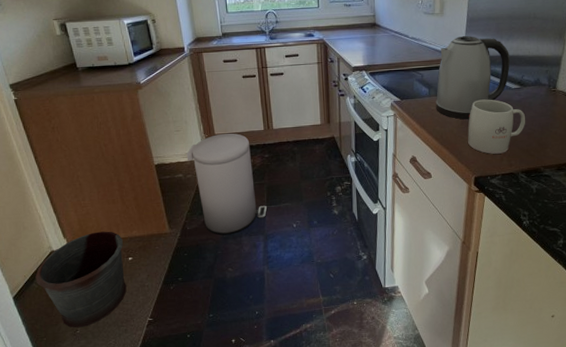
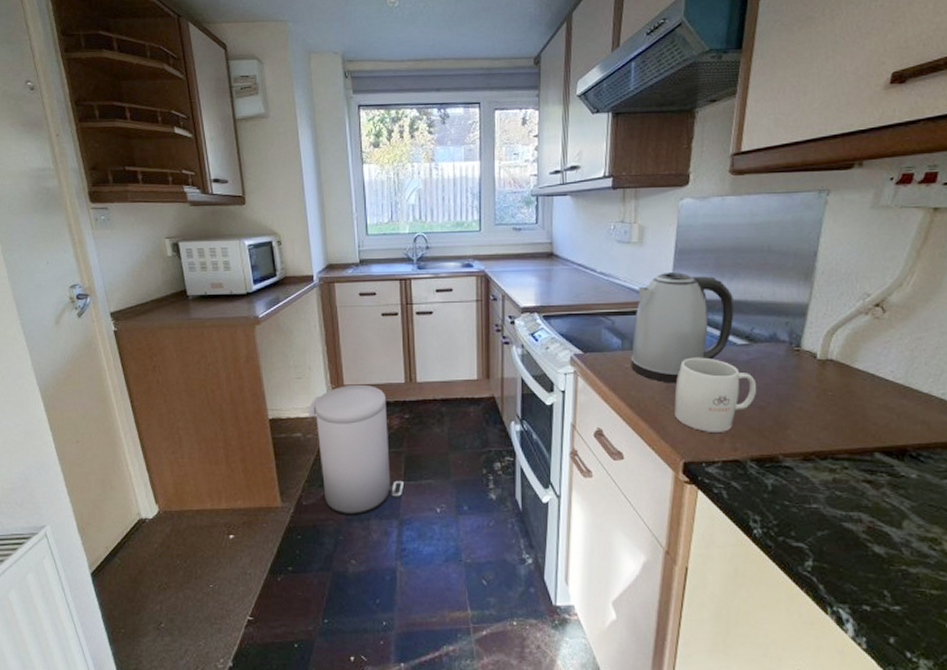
bucket: present [35,231,127,328] -> none [119,499,224,621]

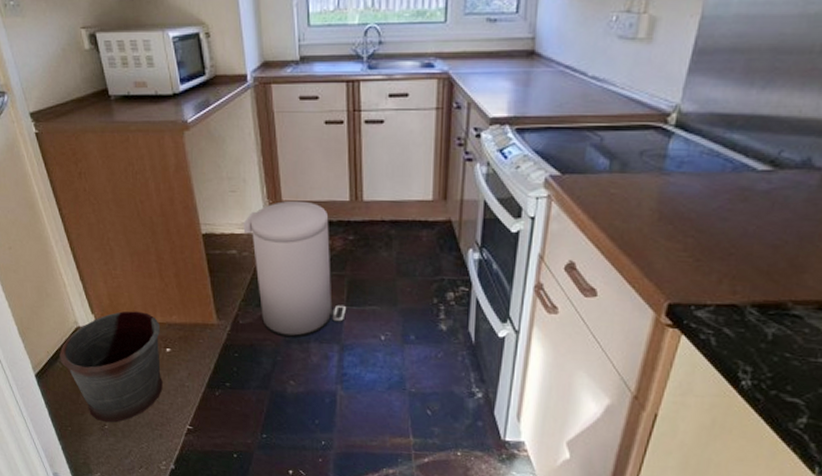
bucket: none [119,499,224,621] -> present [59,310,163,423]
kettle: present [630,271,735,383] -> none [618,77,763,214]
mug: present [674,357,757,432] -> none [665,184,775,273]

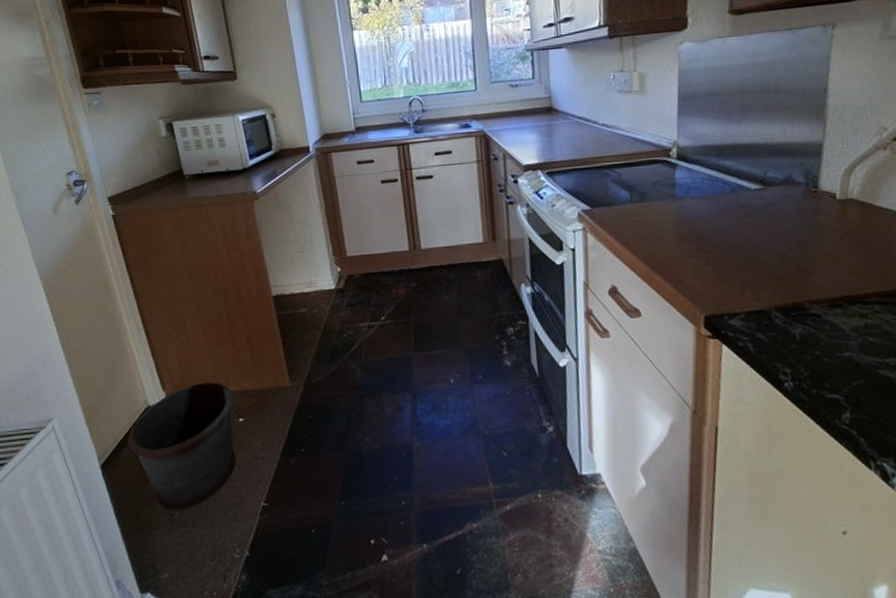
pedal bin: present [243,200,347,338] -> none [311,254,416,392]

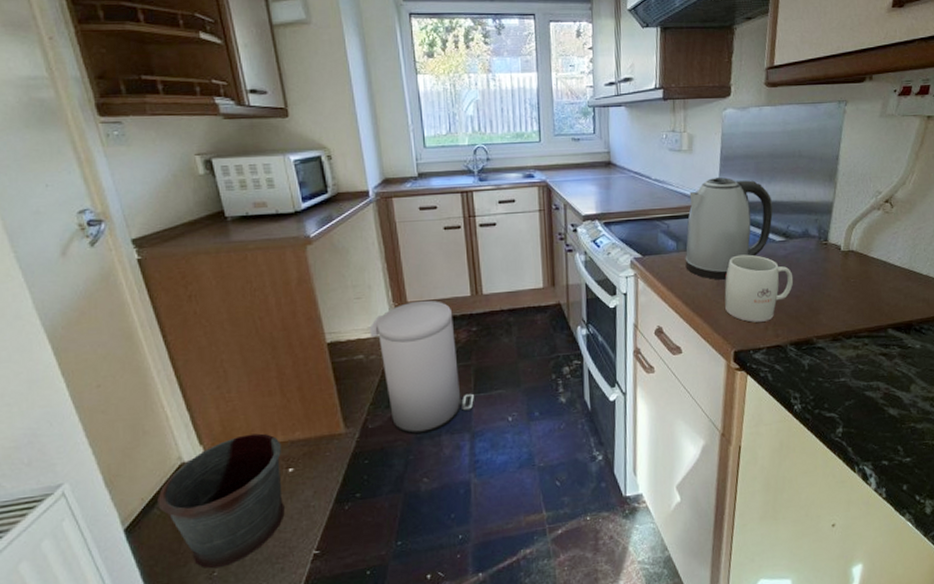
pedal bin: none [311,254,416,392] -> present [369,300,475,435]
kettle: none [640,118,746,234] -> present [685,177,773,280]
mug: none [689,205,776,283] -> present [724,254,794,323]

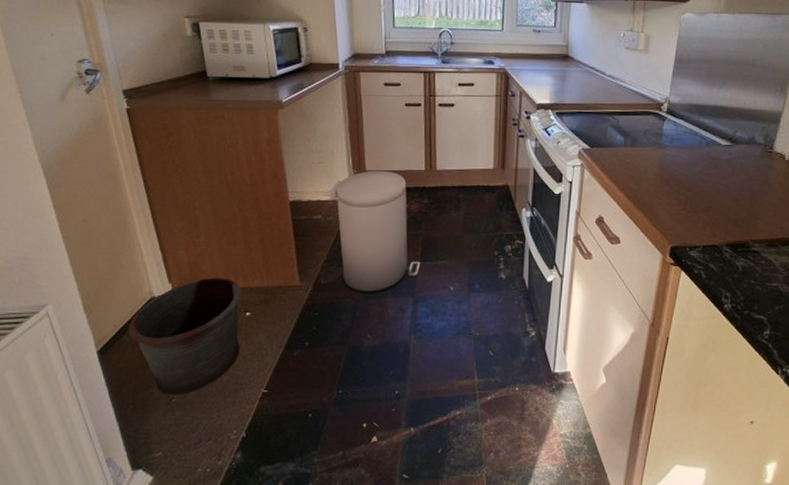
kettle: present [685,177,773,280] -> none [631,78,722,177]
mug: present [724,254,794,323] -> none [666,155,736,221]

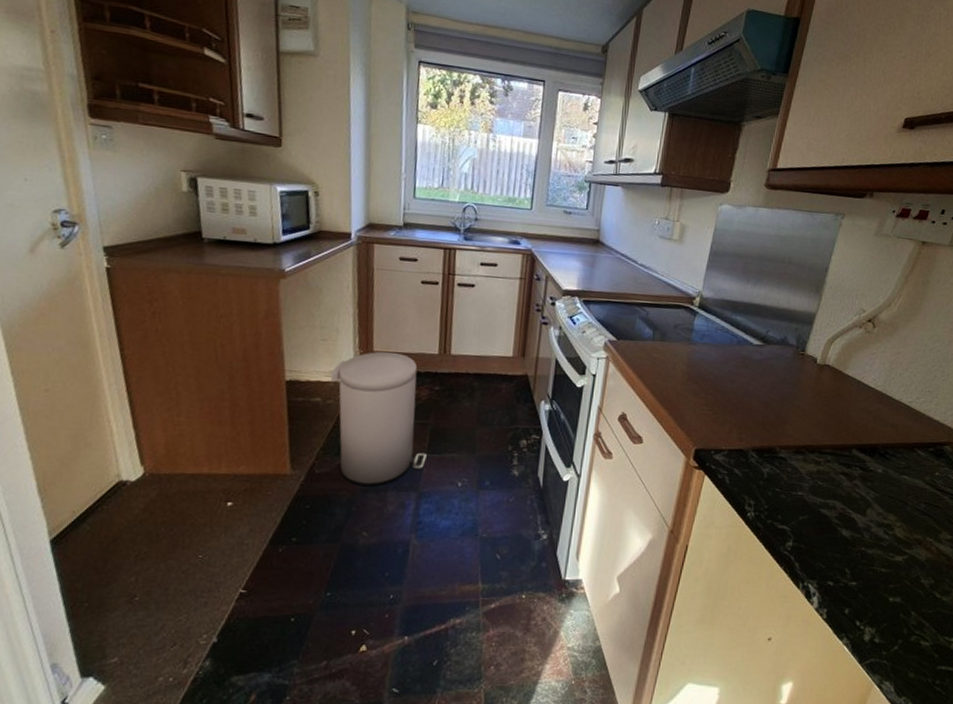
bucket: present [128,277,241,395] -> none [89,461,224,593]

